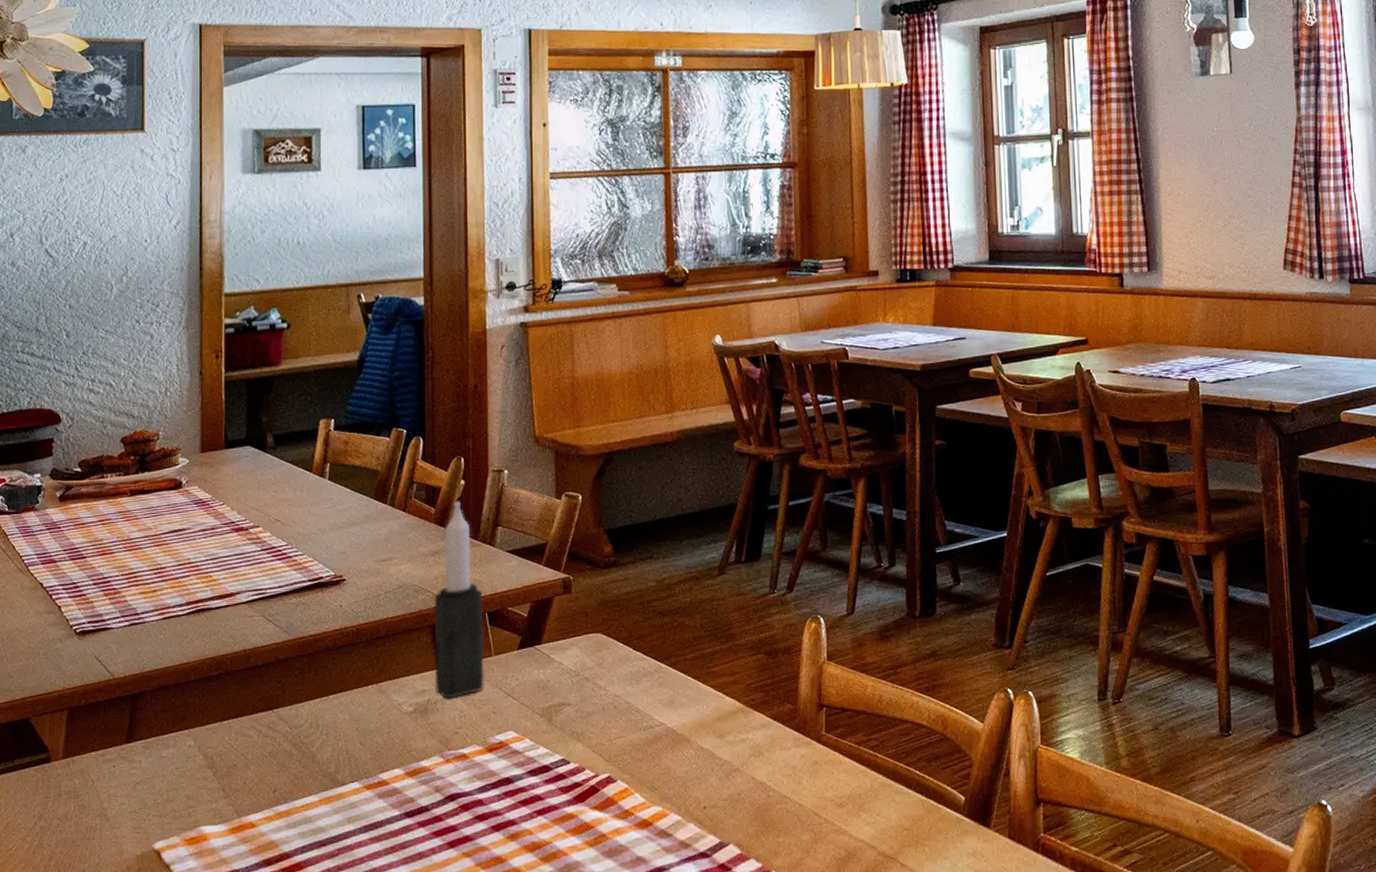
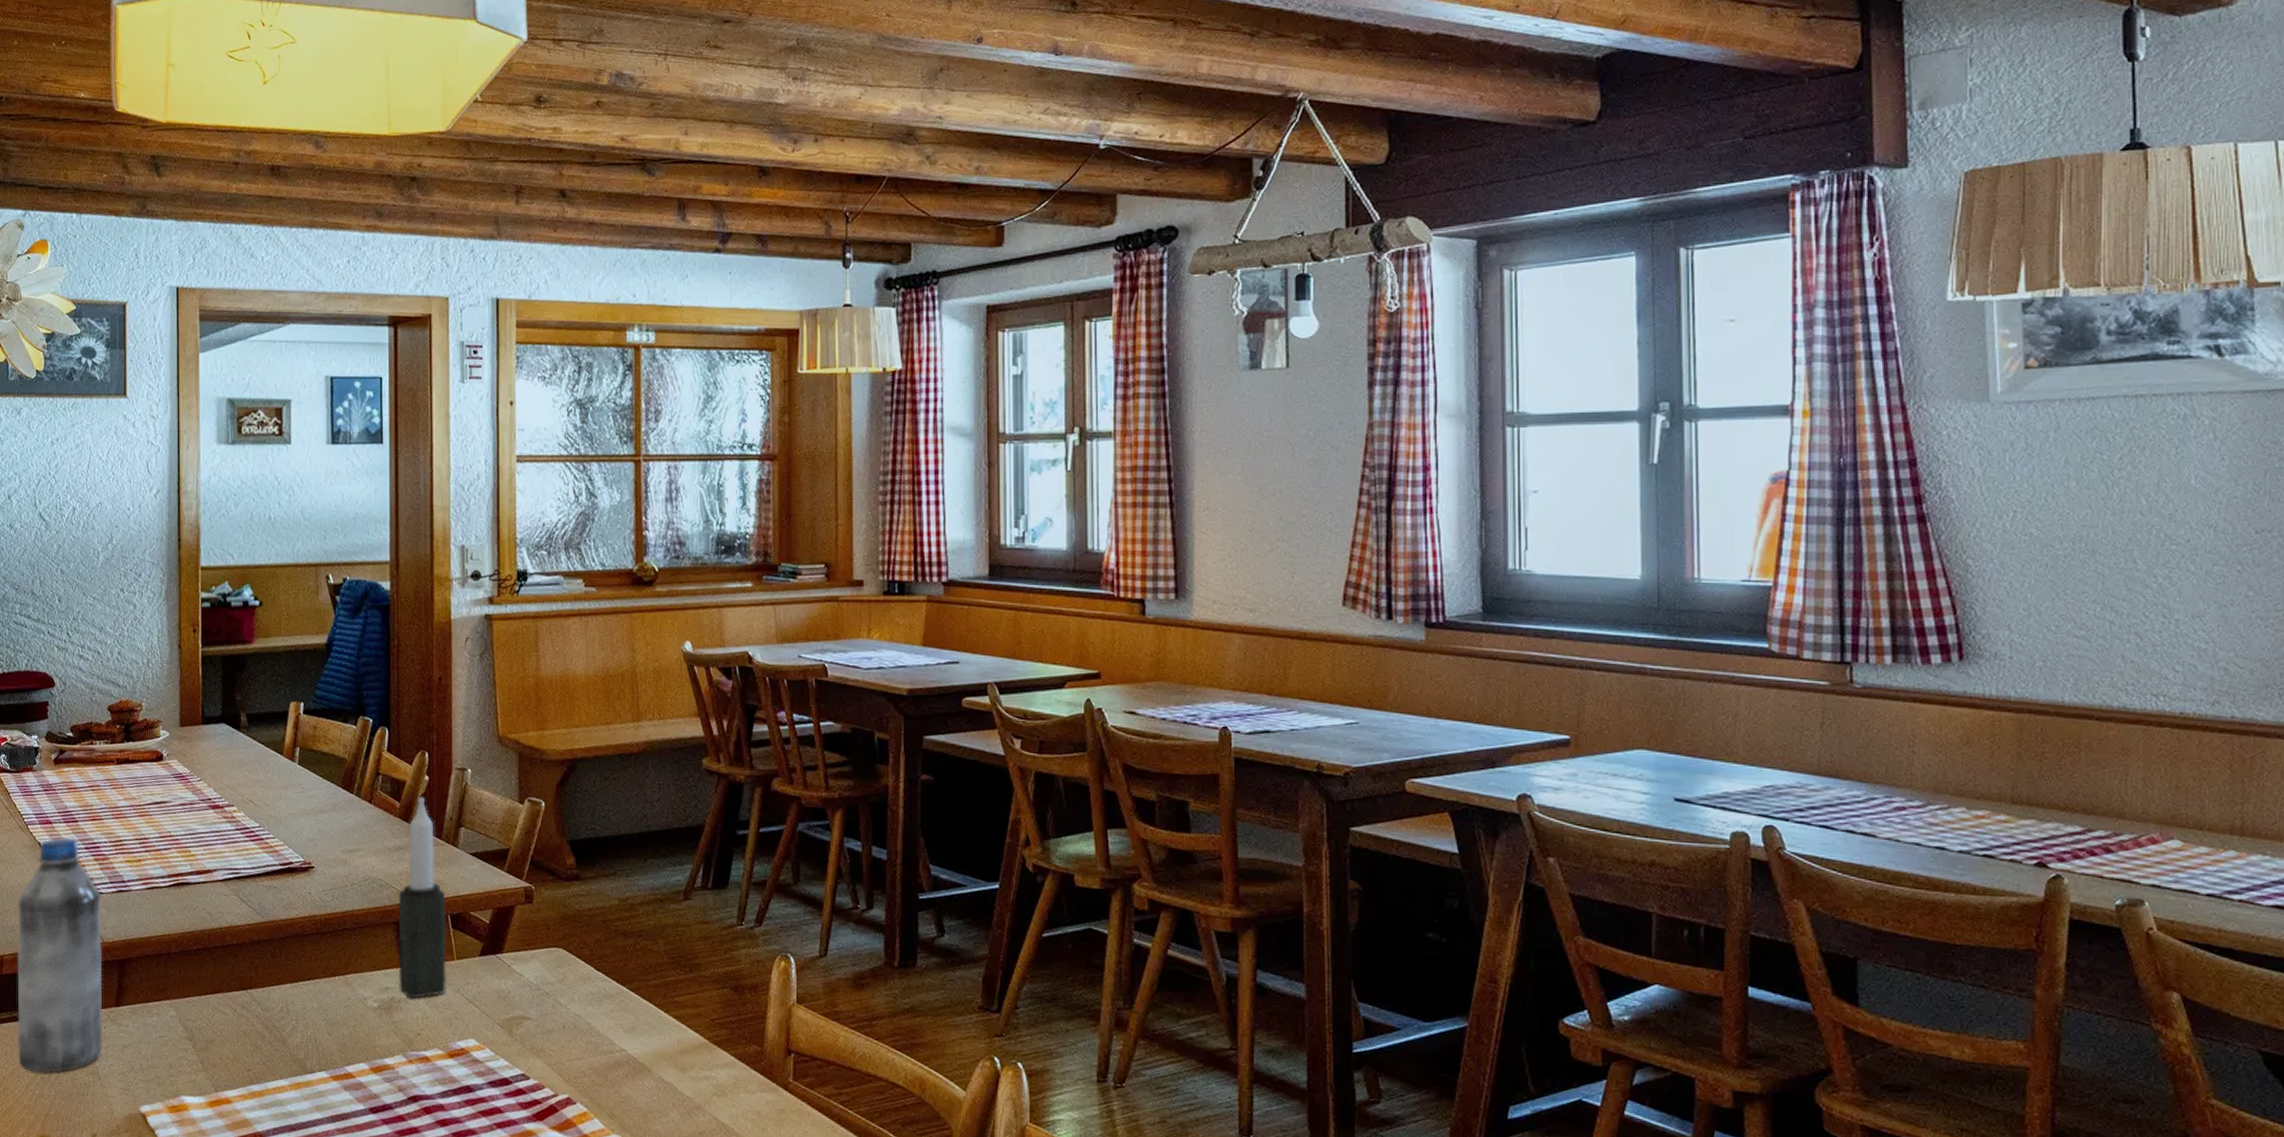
water bottle: none [13,576,113,823] -> present [17,838,103,1074]

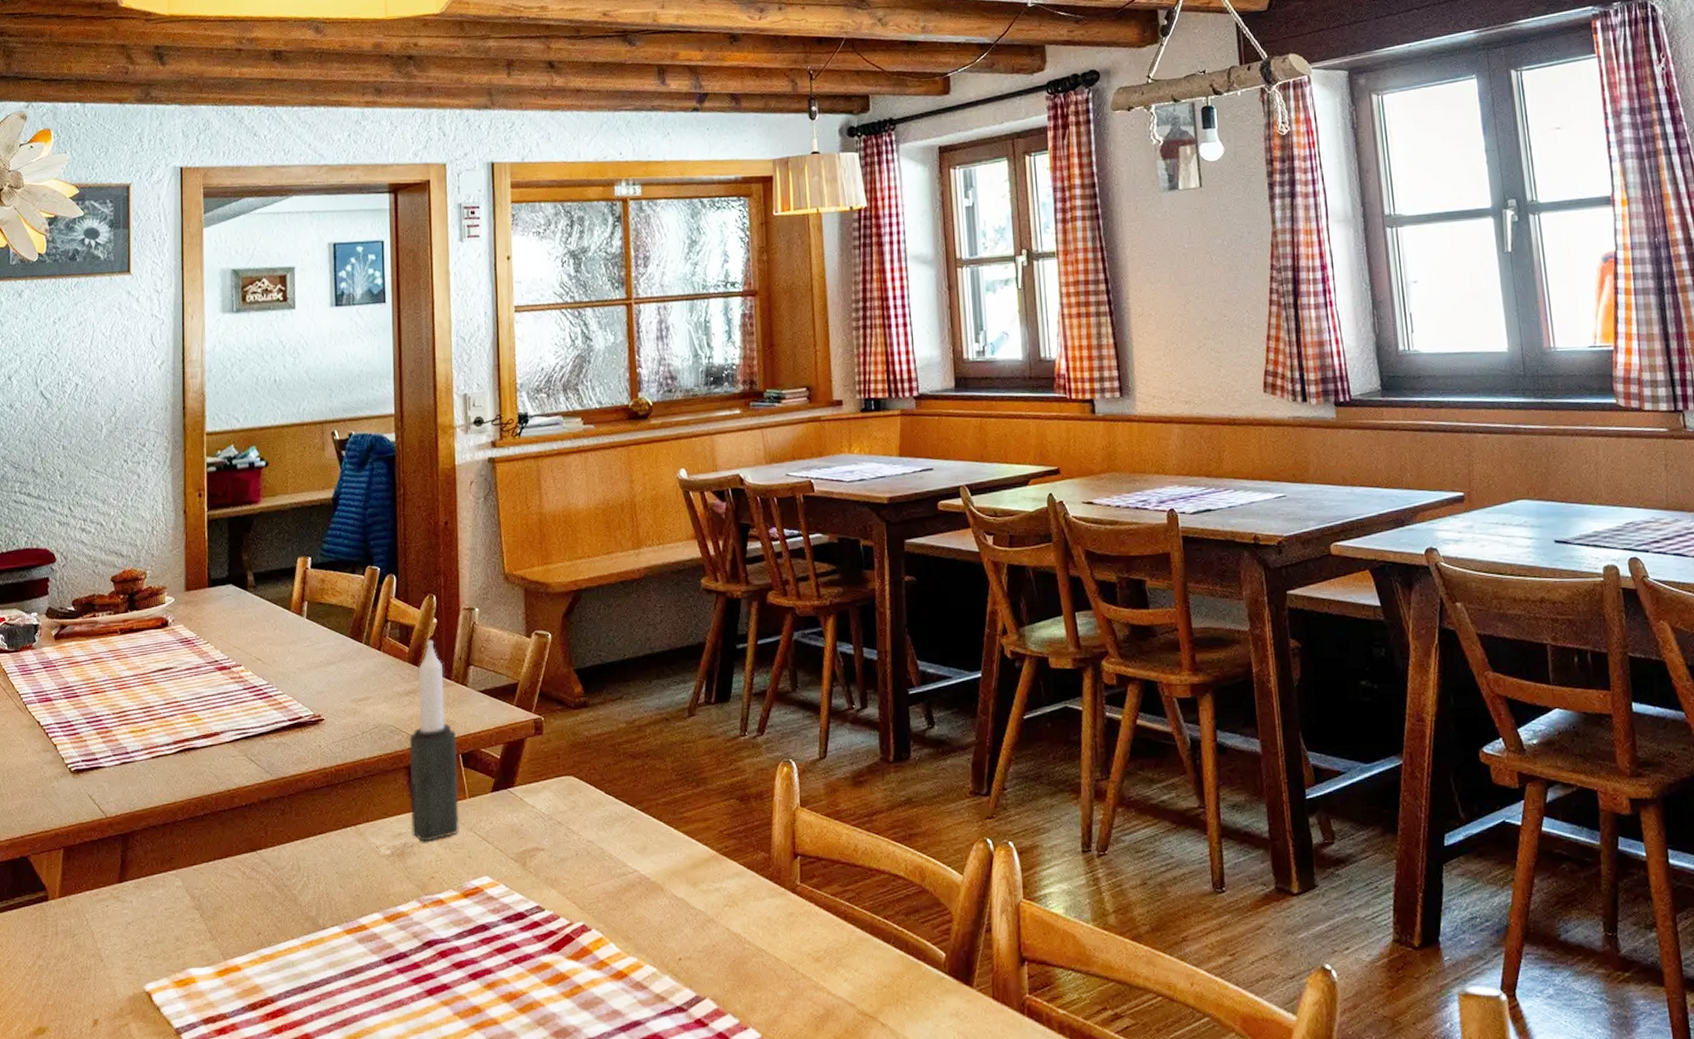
water bottle: present [17,838,103,1074] -> none [13,714,105,962]

